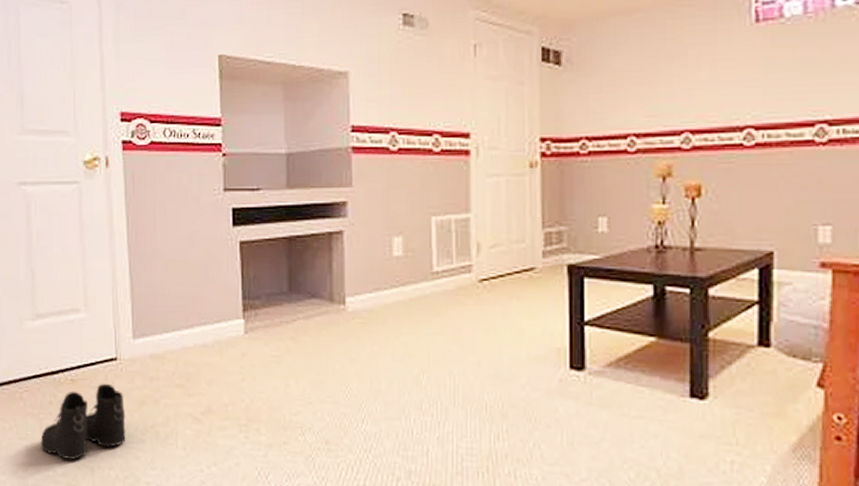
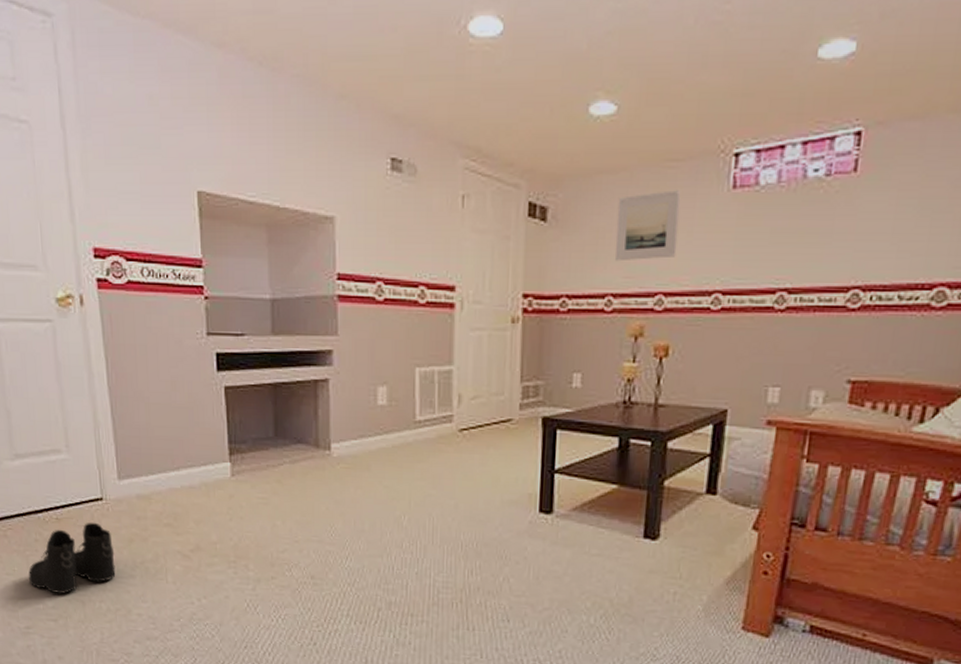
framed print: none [634,27,701,101] -> present [615,190,681,262]

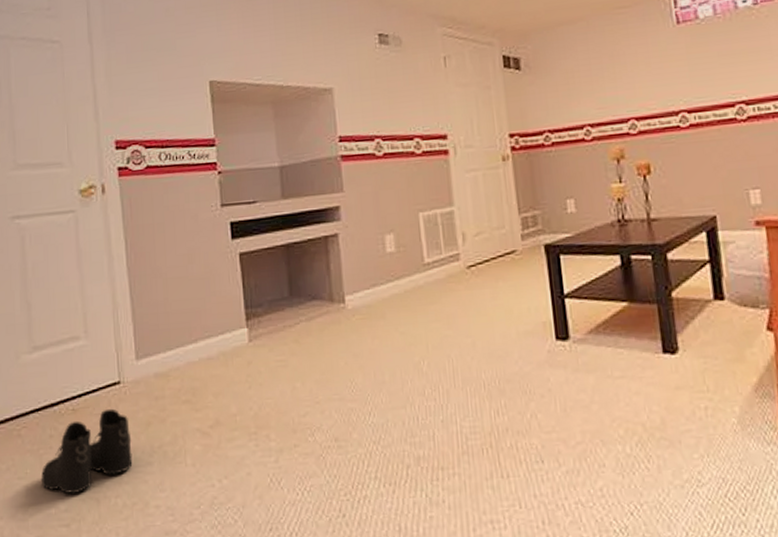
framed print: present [615,190,681,262] -> none [580,31,640,96]

